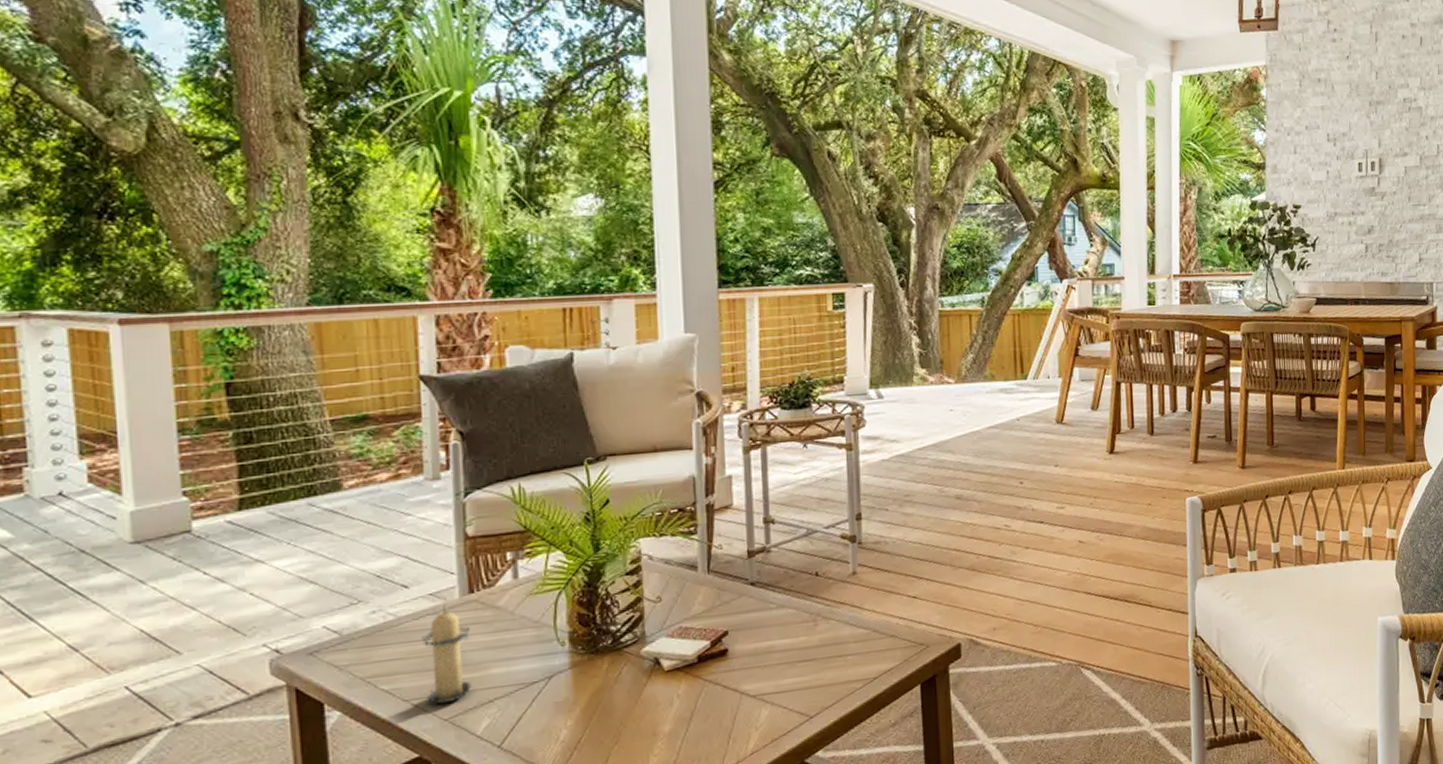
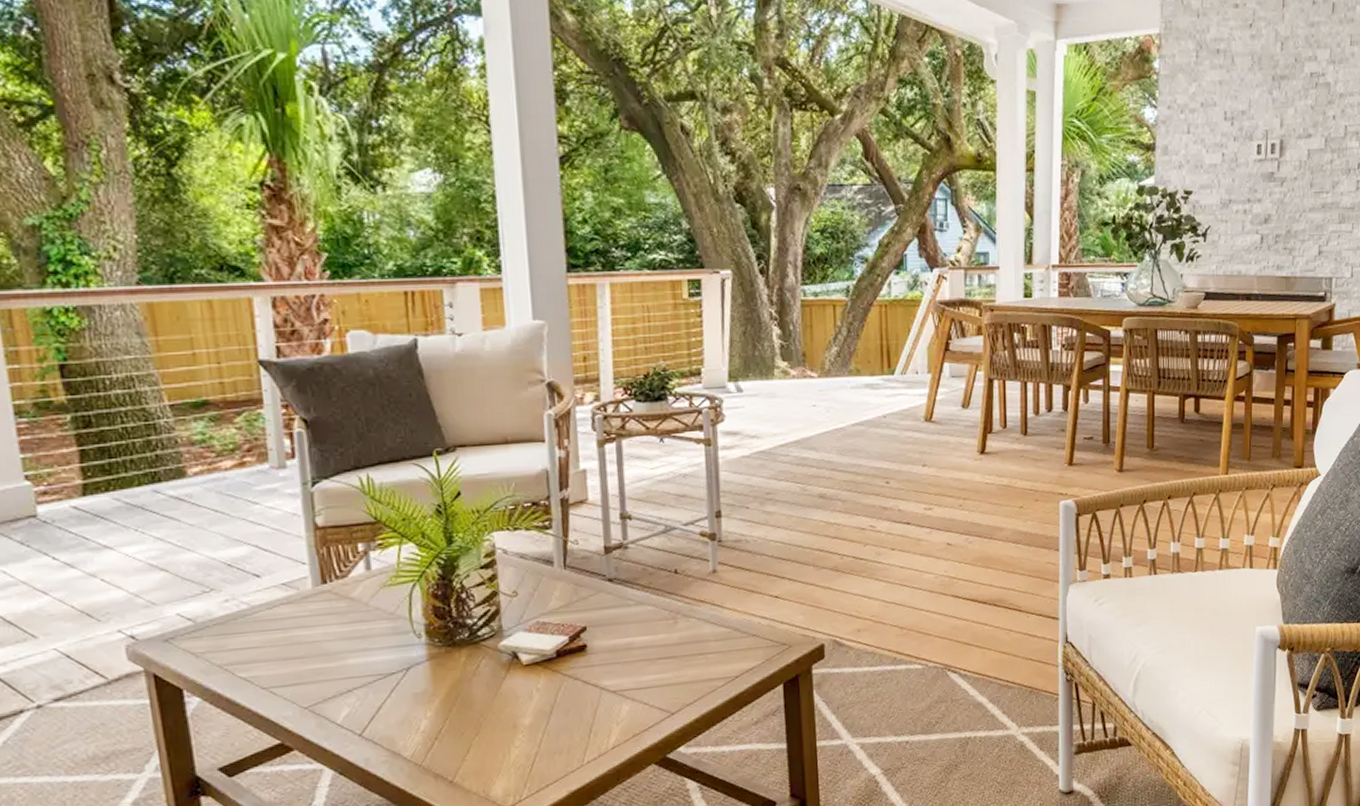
candle: present [422,604,471,704] -> none [277,594,329,692]

